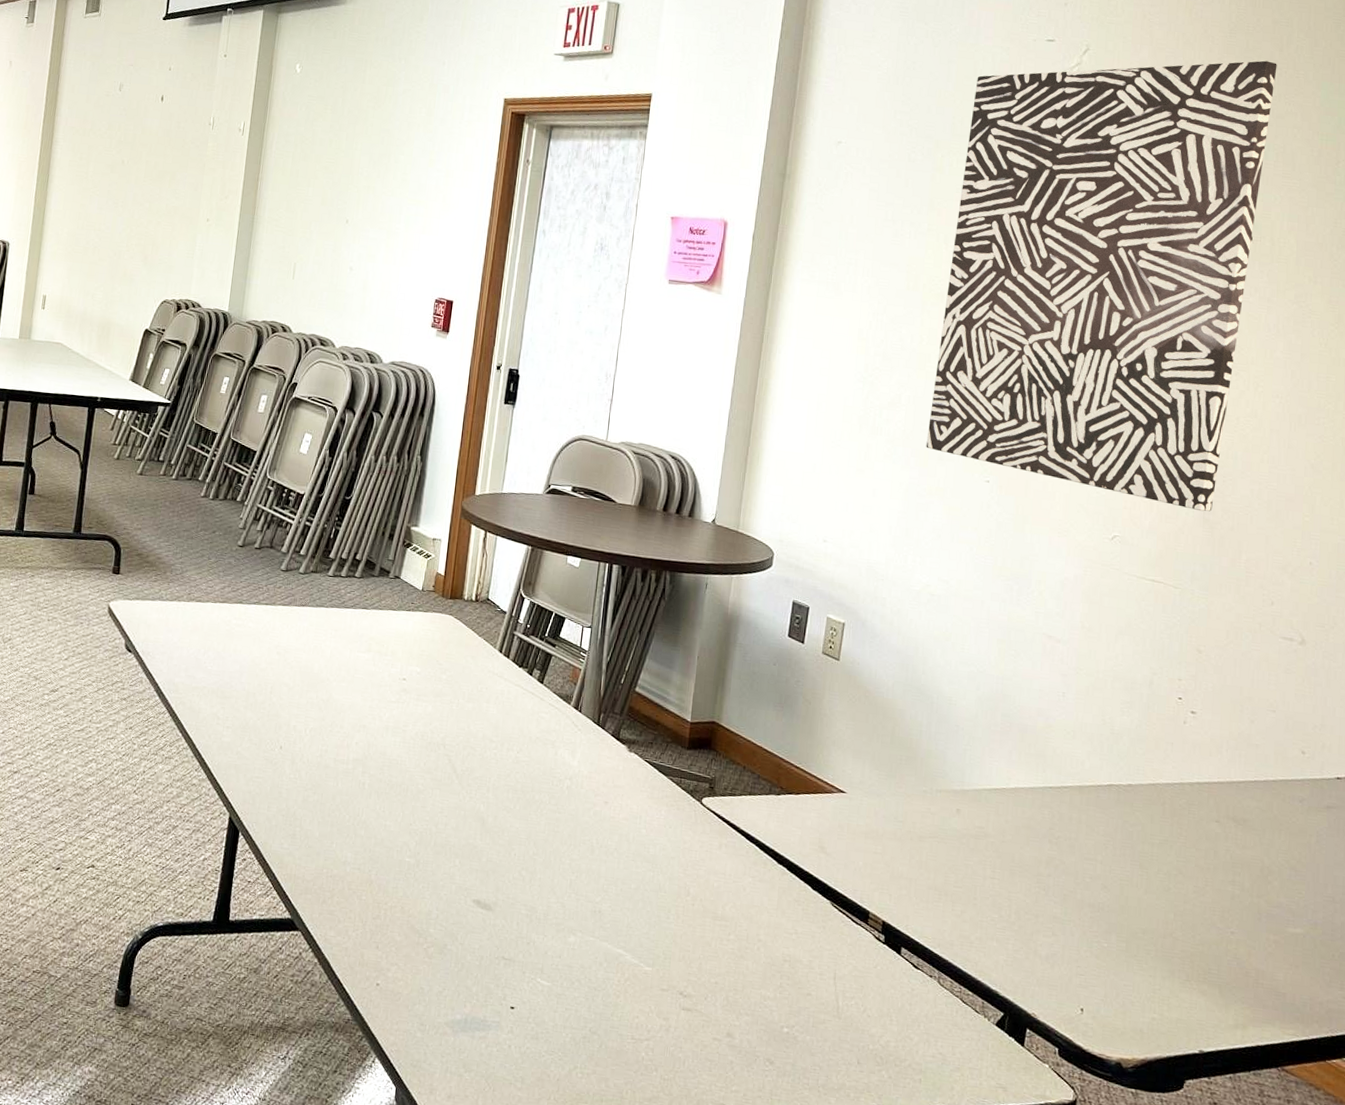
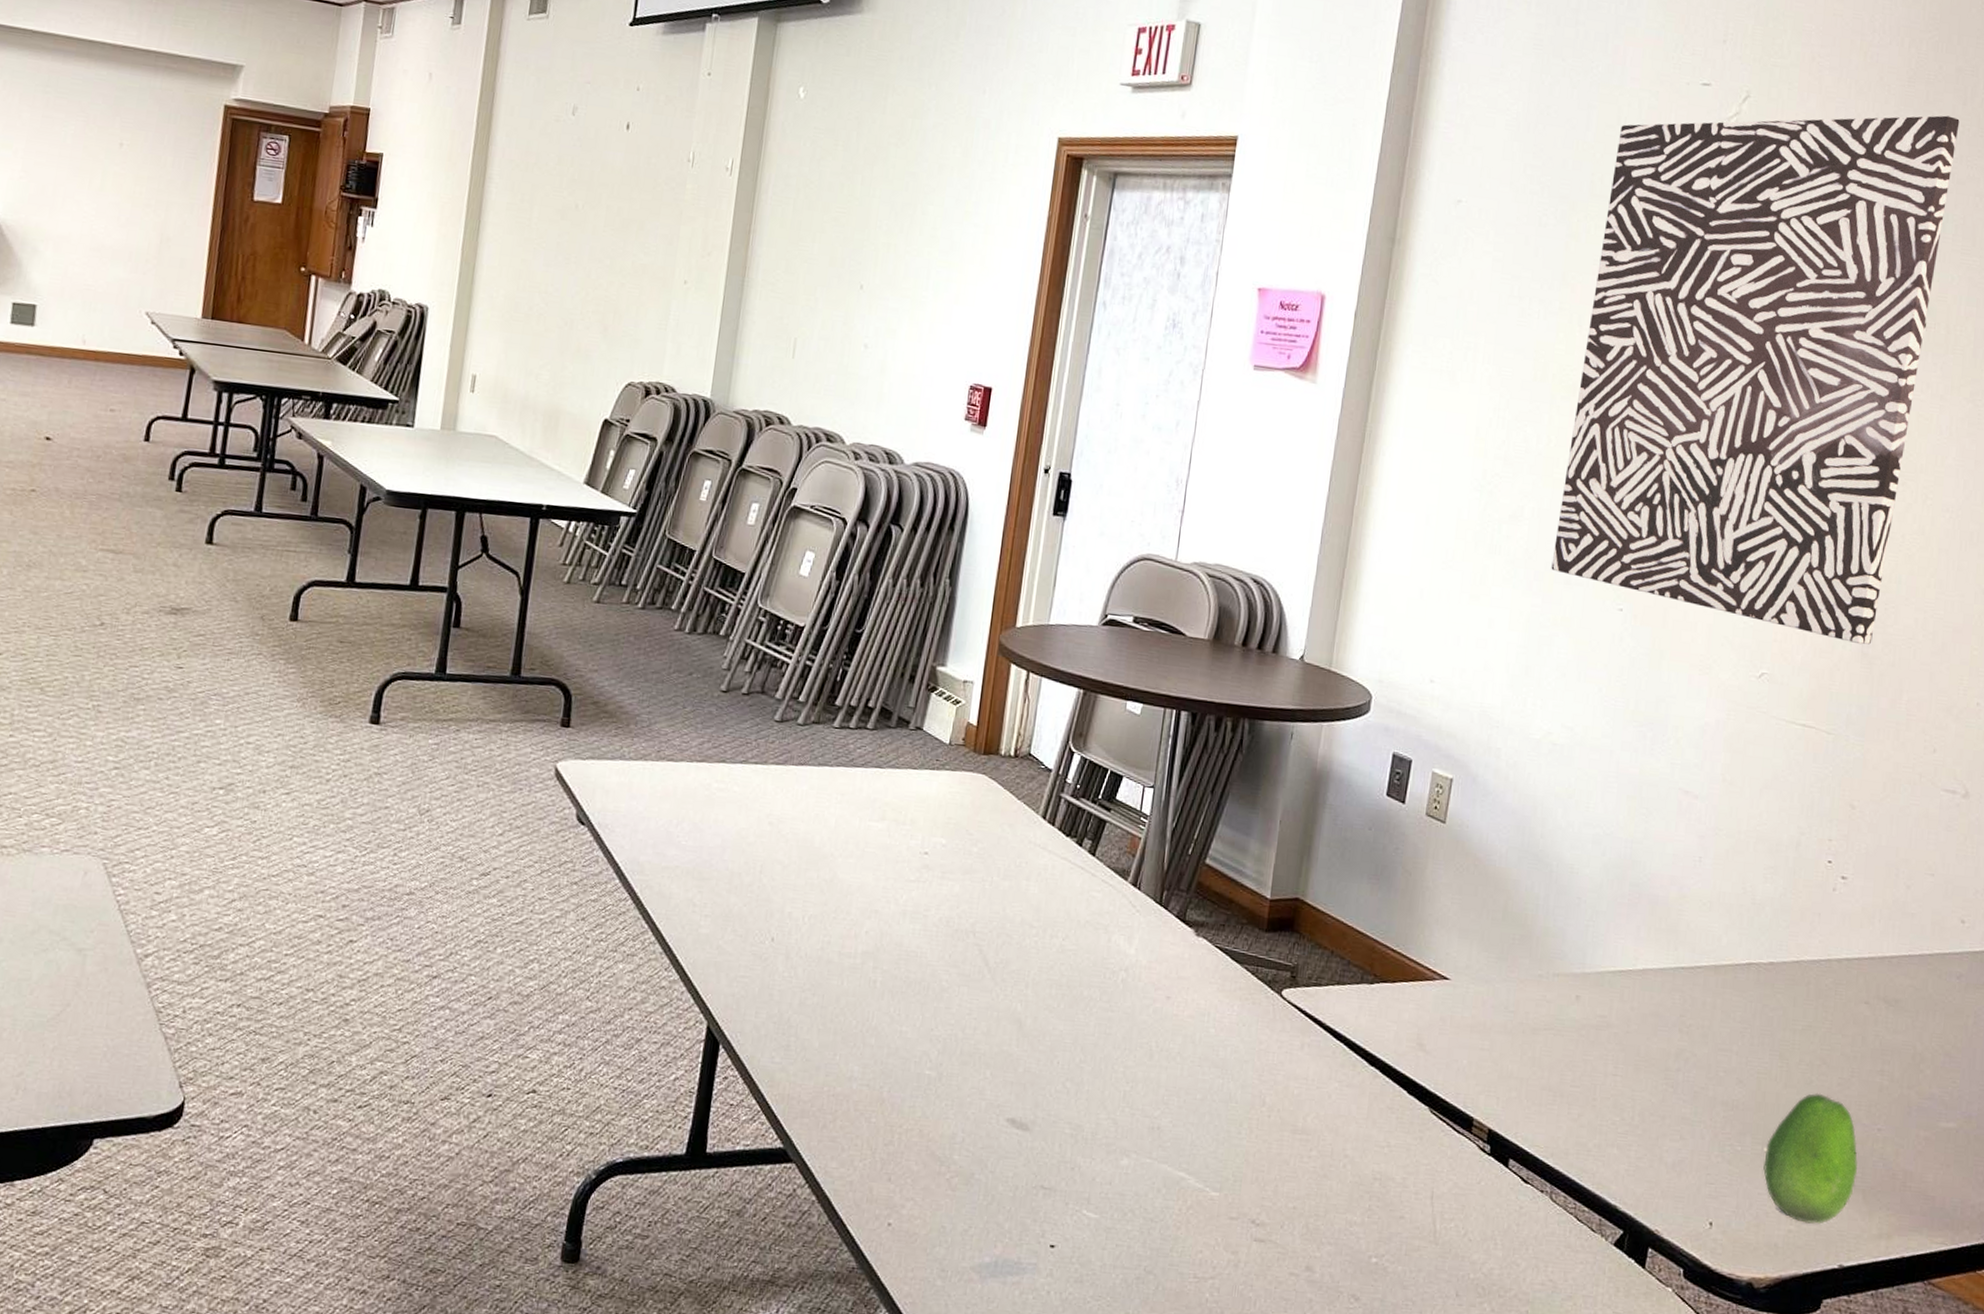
fruit: none [1128,898,1214,1014] -> present [1763,1093,1858,1224]

